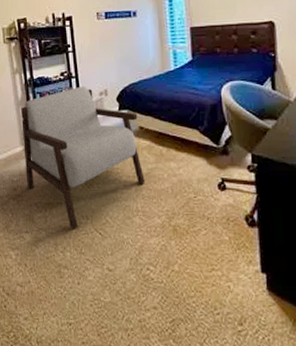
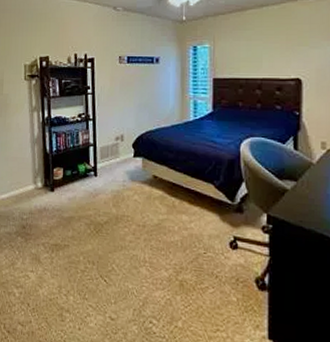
armchair: present [21,86,145,229] -> none [35,129,155,274]

